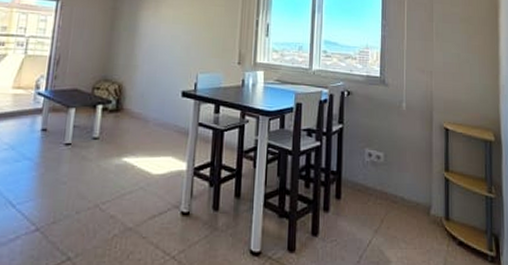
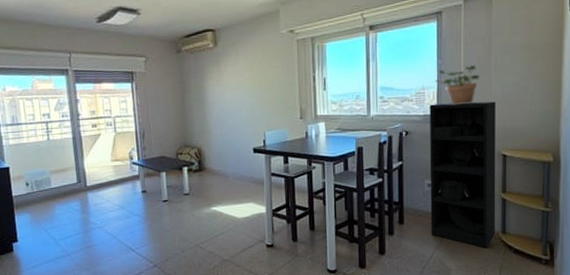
shelving unit: none [370,65,439,237] -> present [429,101,496,248]
potted plant: none [379,30,422,70] -> present [435,64,480,105]

